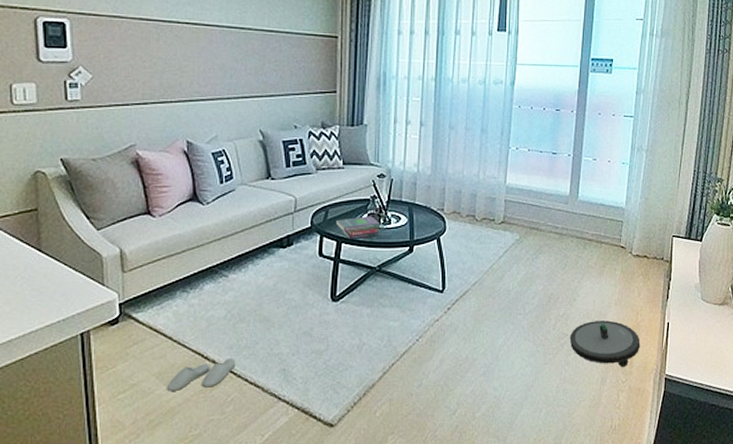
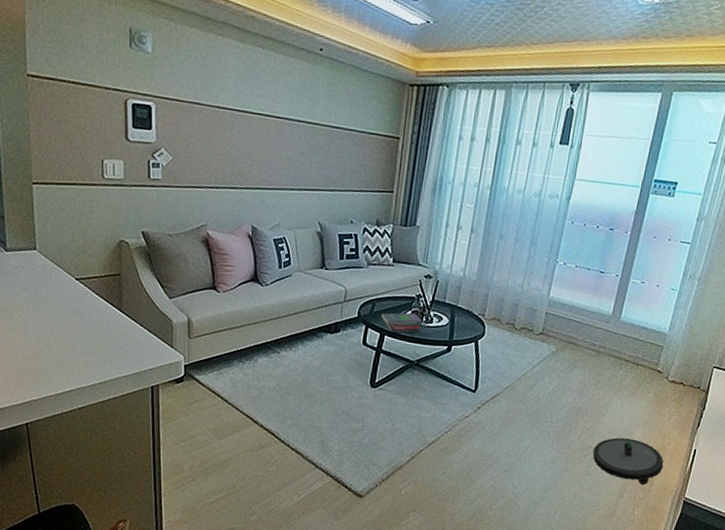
slippers: present [166,359,236,391] -> none [220,425,281,448]

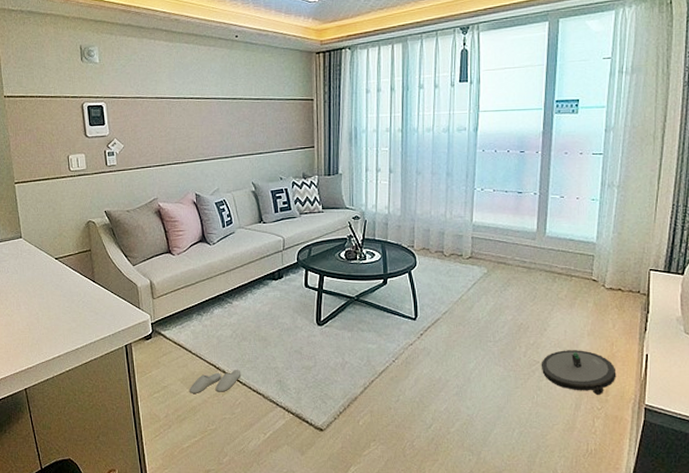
slippers: none [220,425,281,448] -> present [189,370,241,393]
books: present [381,312,423,334] -> none [319,253,357,274]

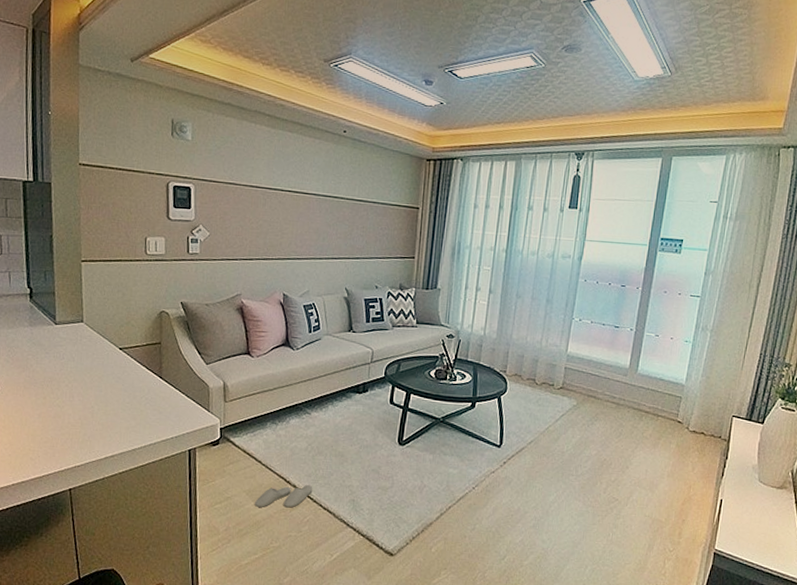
robot vacuum: present [541,350,617,395] -> none [619,489,691,537]

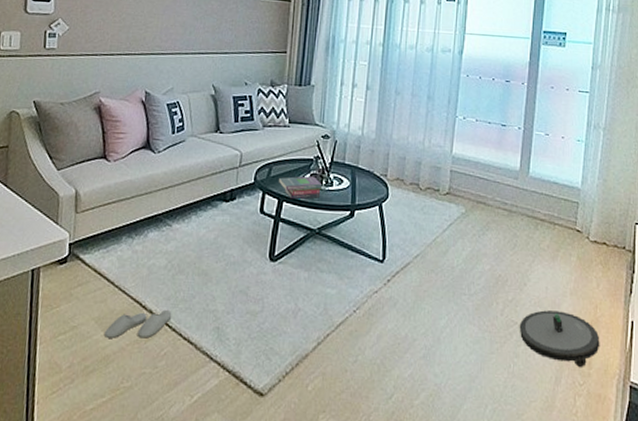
books: none [407,371,447,392] -> present [279,176,323,200]
robot vacuum: none [619,489,691,537] -> present [519,310,600,367]

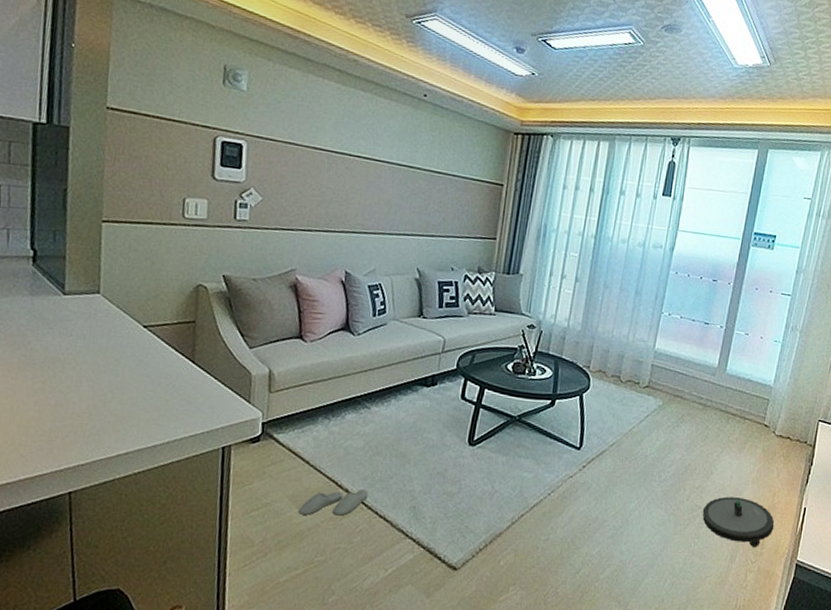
books: present [279,176,323,200] -> none [482,364,526,387]

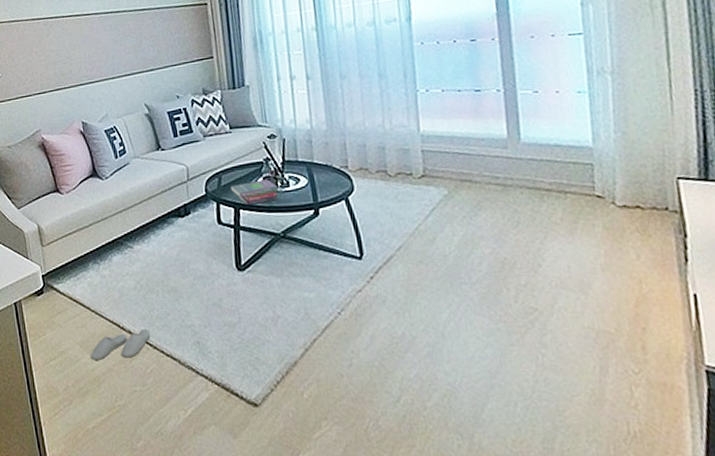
books: none [482,364,526,387] -> present [231,179,279,206]
robot vacuum: present [702,496,774,547] -> none [540,291,655,353]

